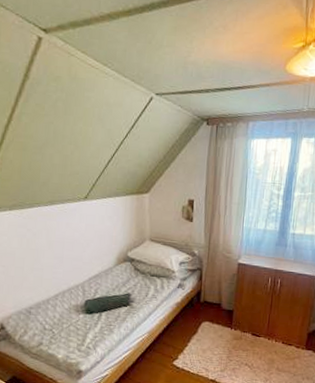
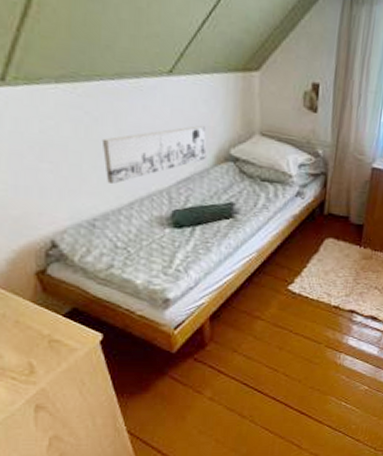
wall art: none [37,236,111,282] -> present [101,126,207,185]

